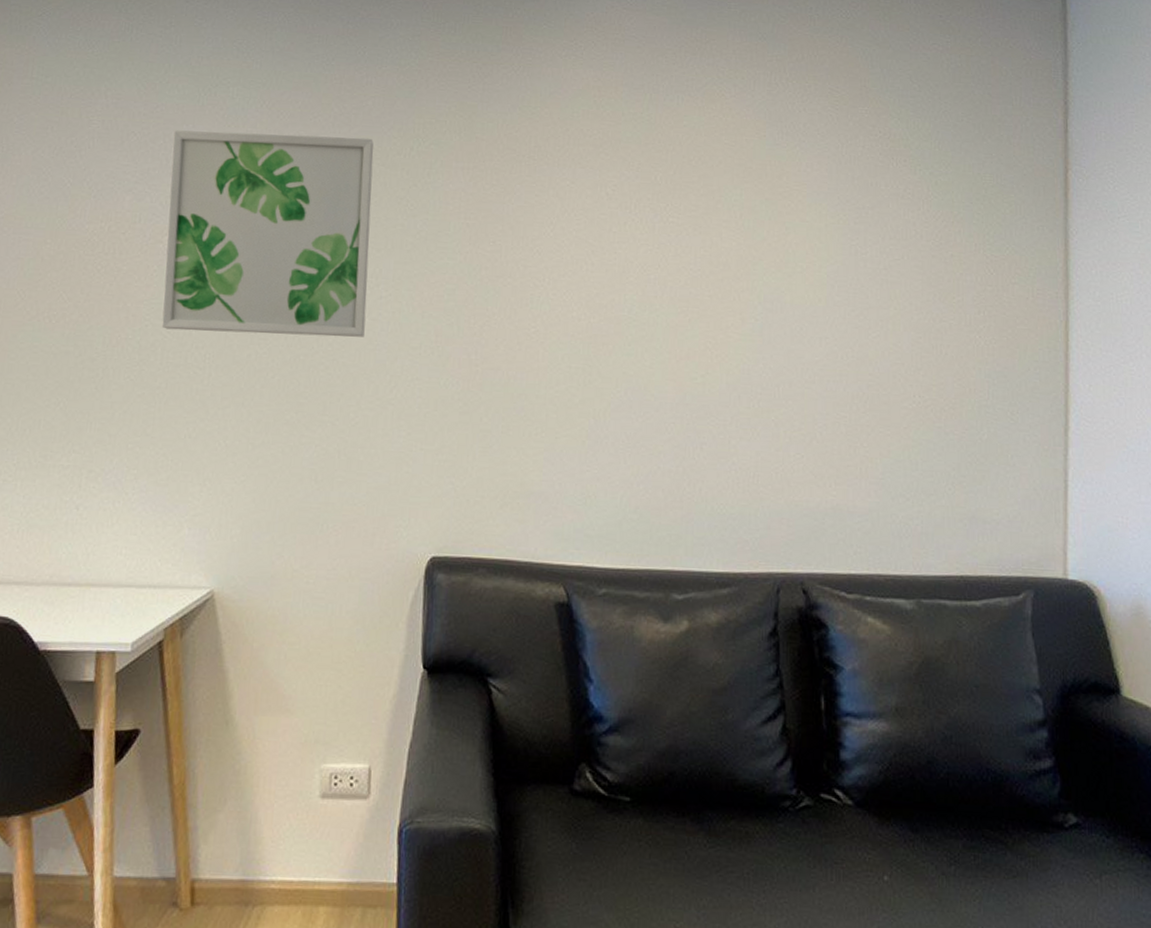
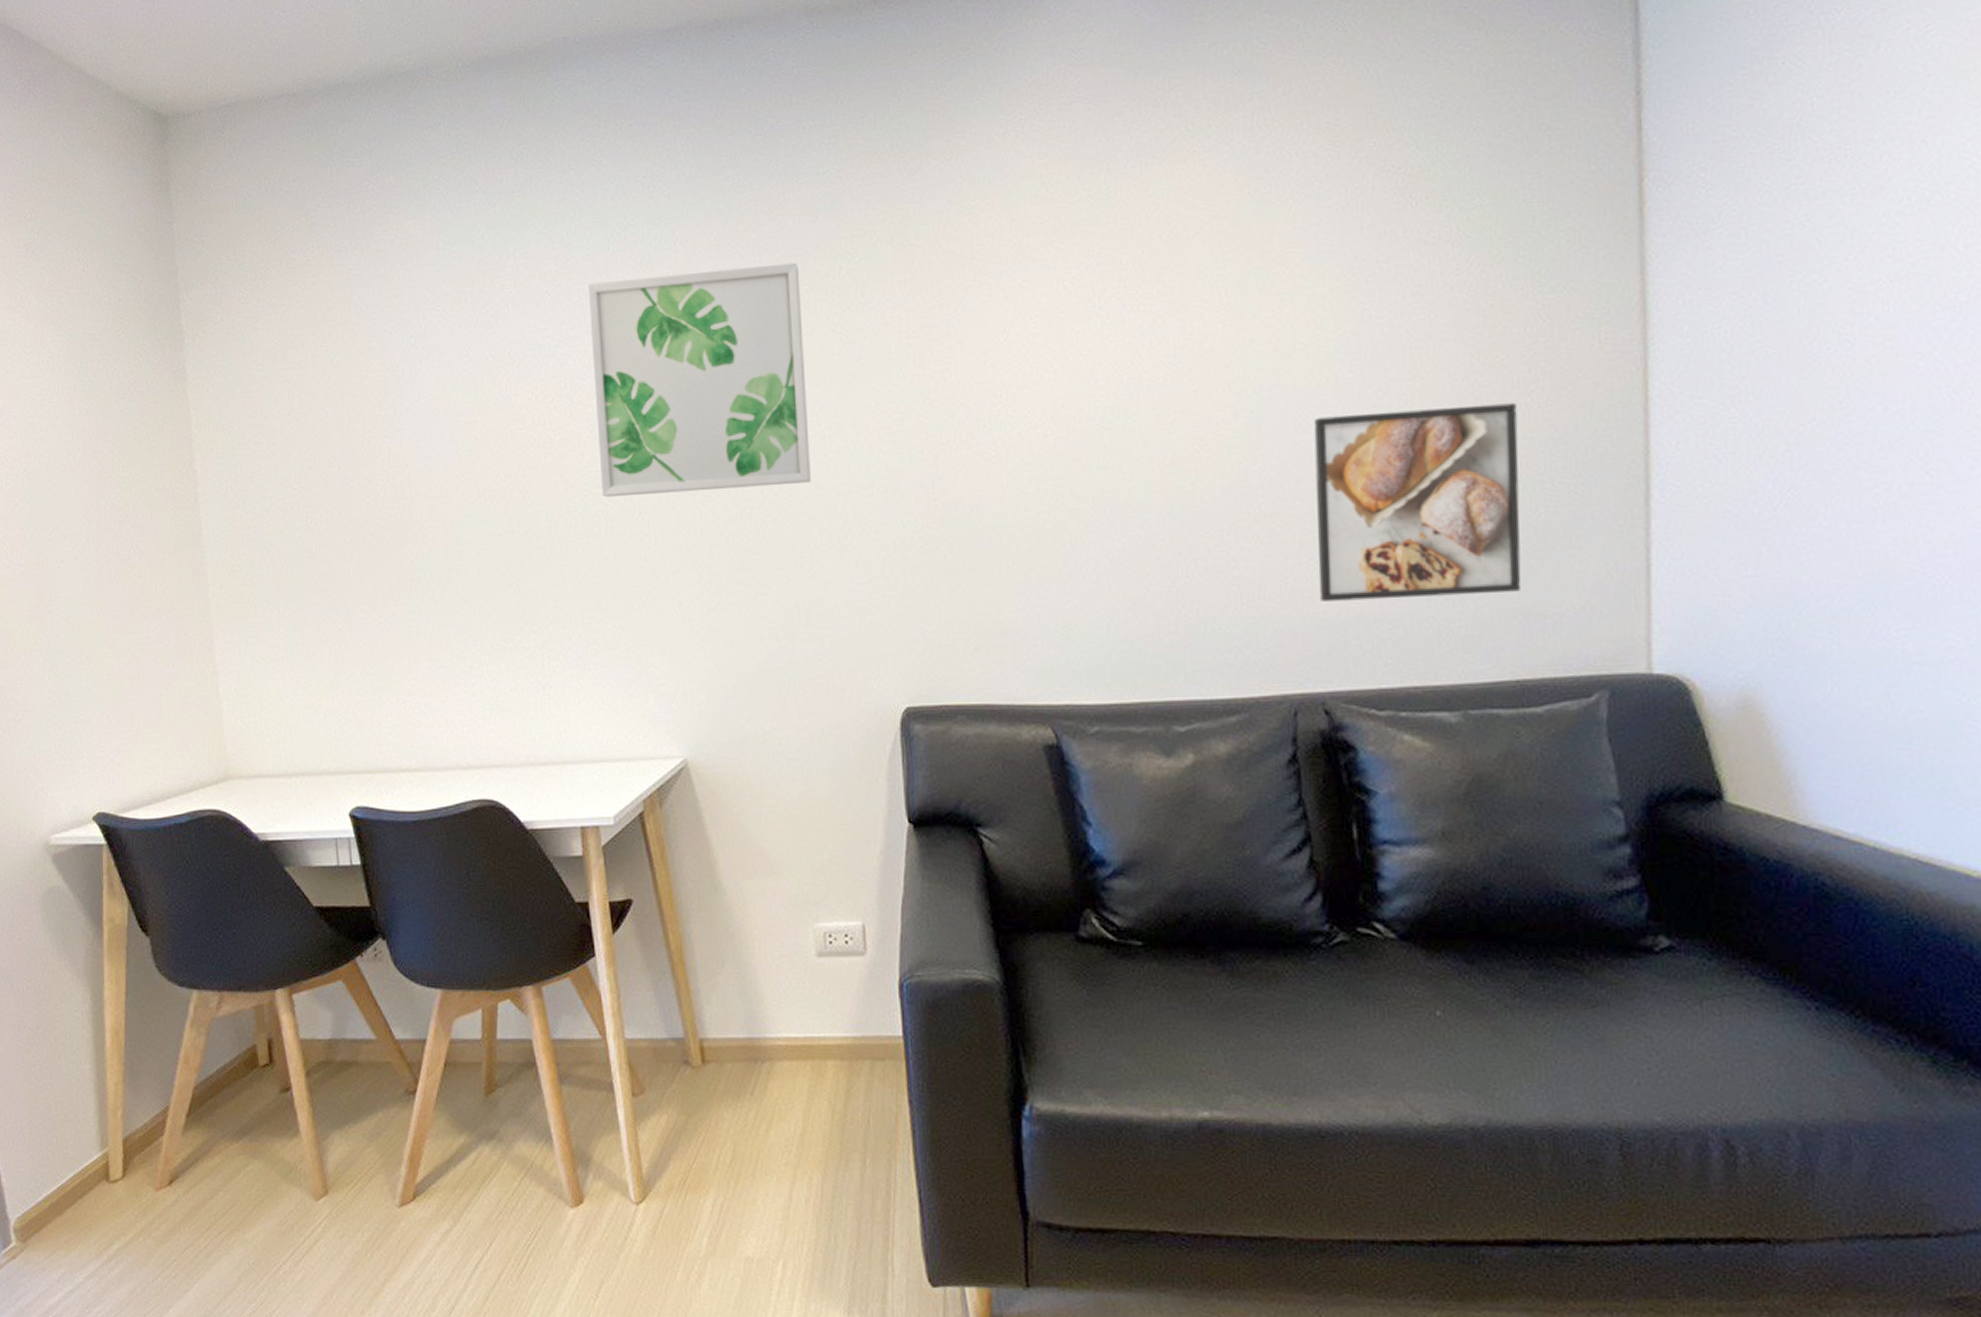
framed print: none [804,331,969,498] -> present [1313,403,1522,602]

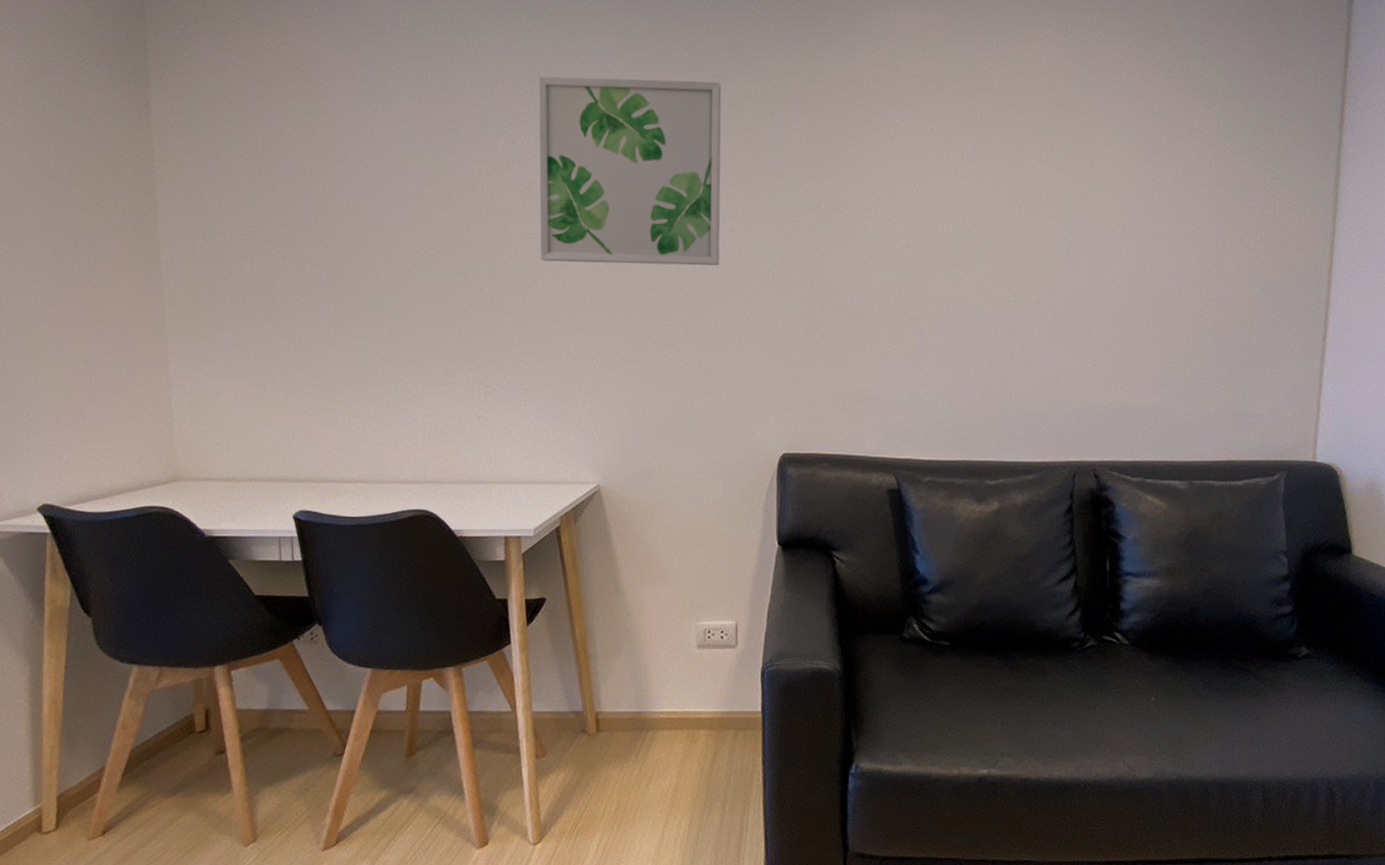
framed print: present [1313,403,1522,602] -> none [1098,254,1246,396]

